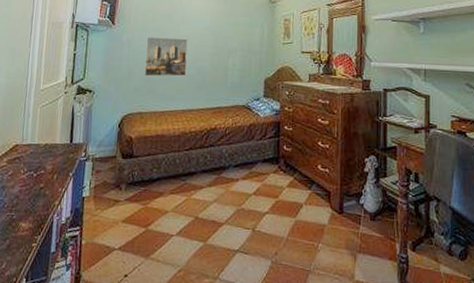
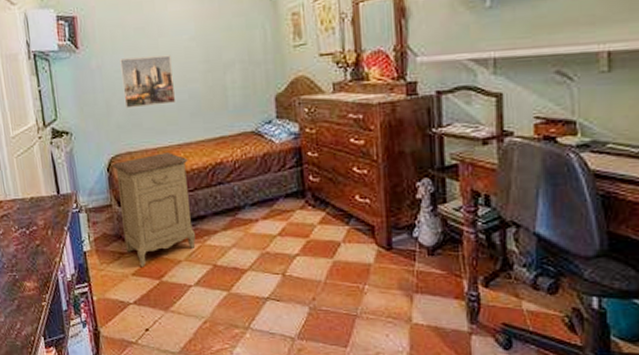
nightstand: none [121,115,188,216] -> present [112,152,196,268]

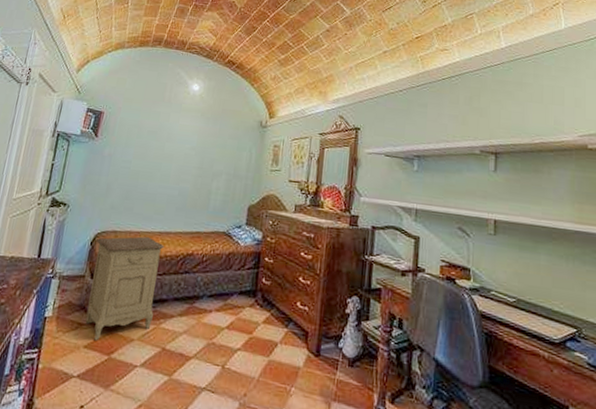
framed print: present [120,55,176,109] -> none [122,152,172,197]

